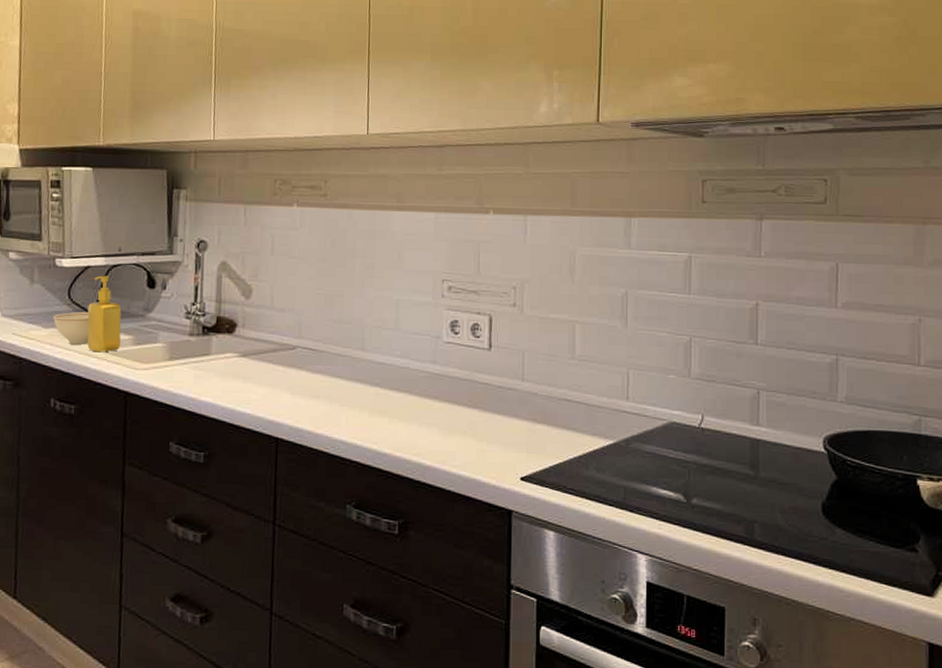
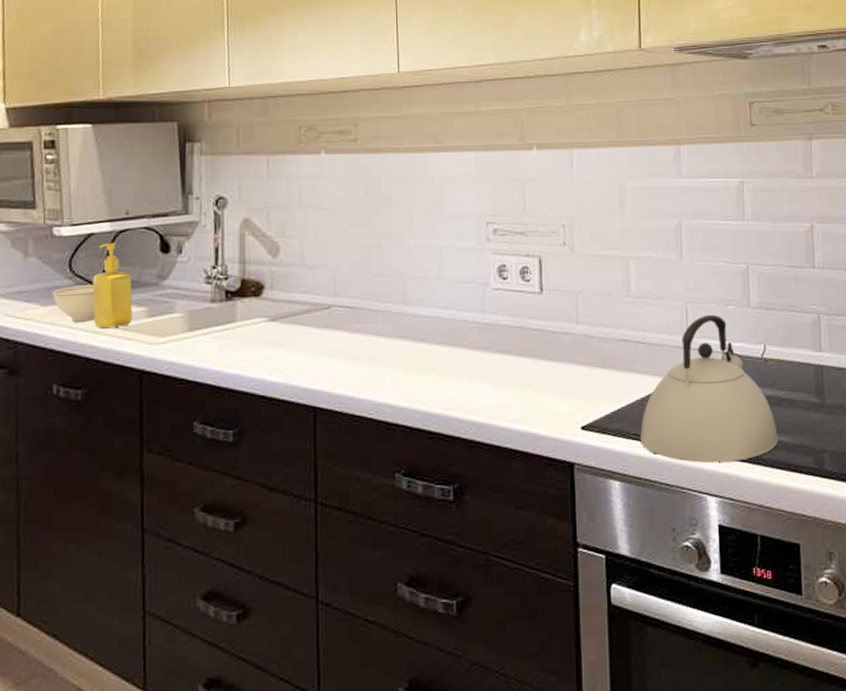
kettle: none [575,381,710,524] -> present [639,314,779,464]

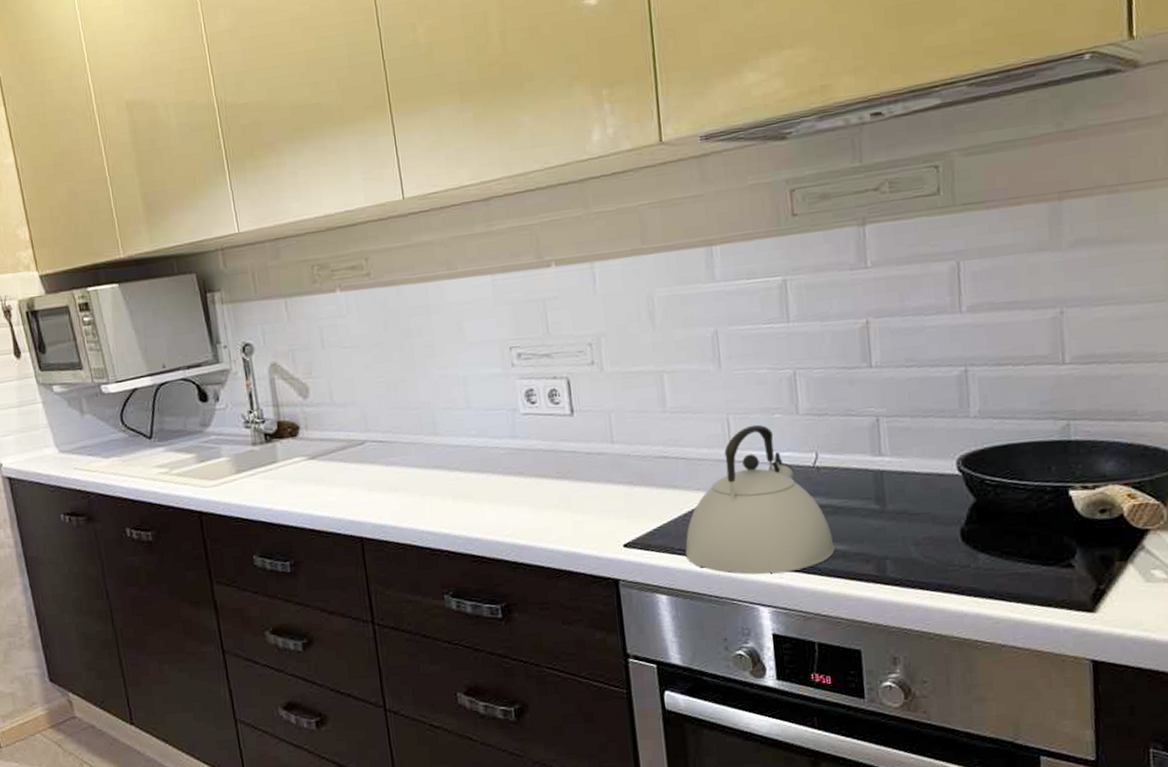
bowl: present [51,284,96,322] -> none [110,435,152,471]
soap dispenser: present [92,242,133,329] -> none [143,395,184,476]

